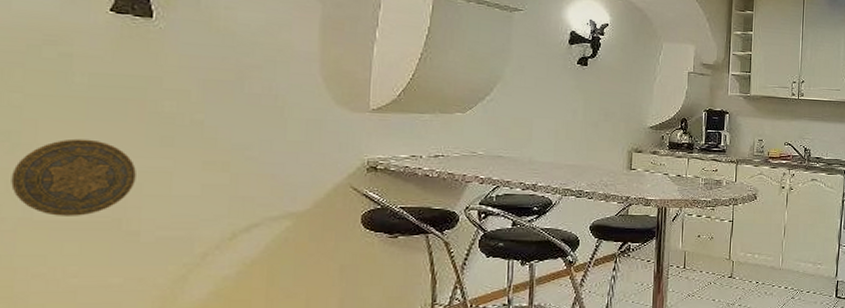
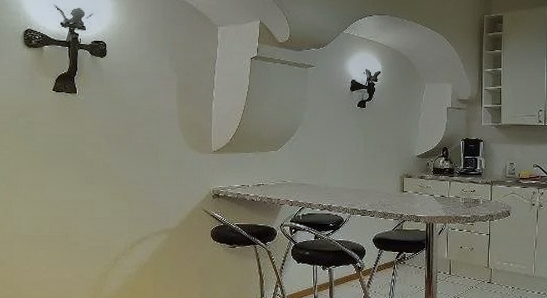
decorative plate: present [11,138,136,216] -> none [8,180,74,232]

